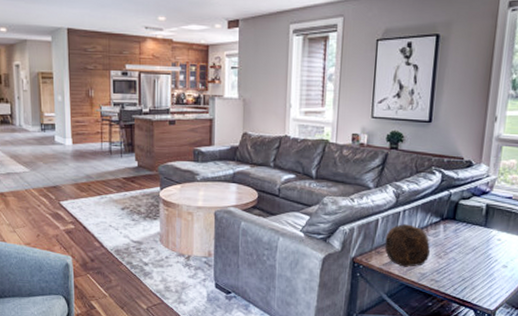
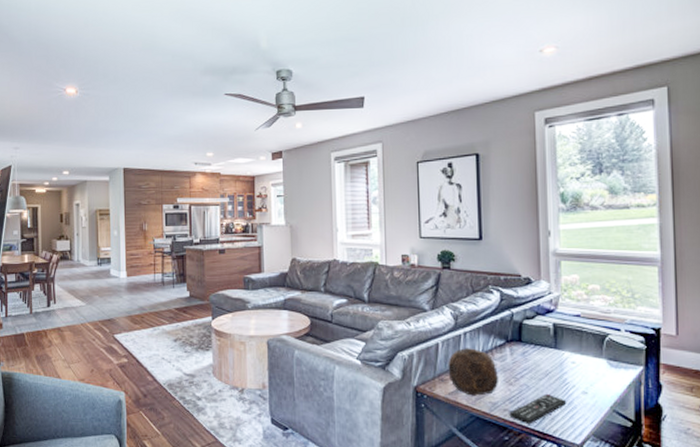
remote control: none [435,266,487,293] -> present [509,393,566,425]

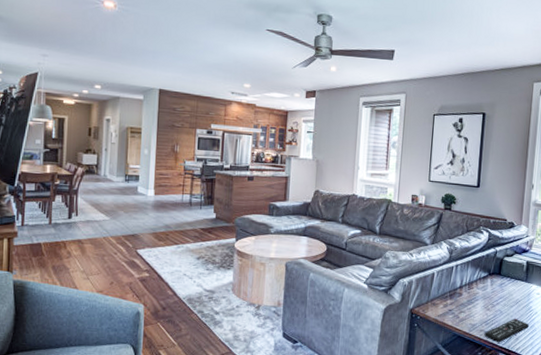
soccer ball: present [448,348,499,396] -> none [439,278,480,318]

